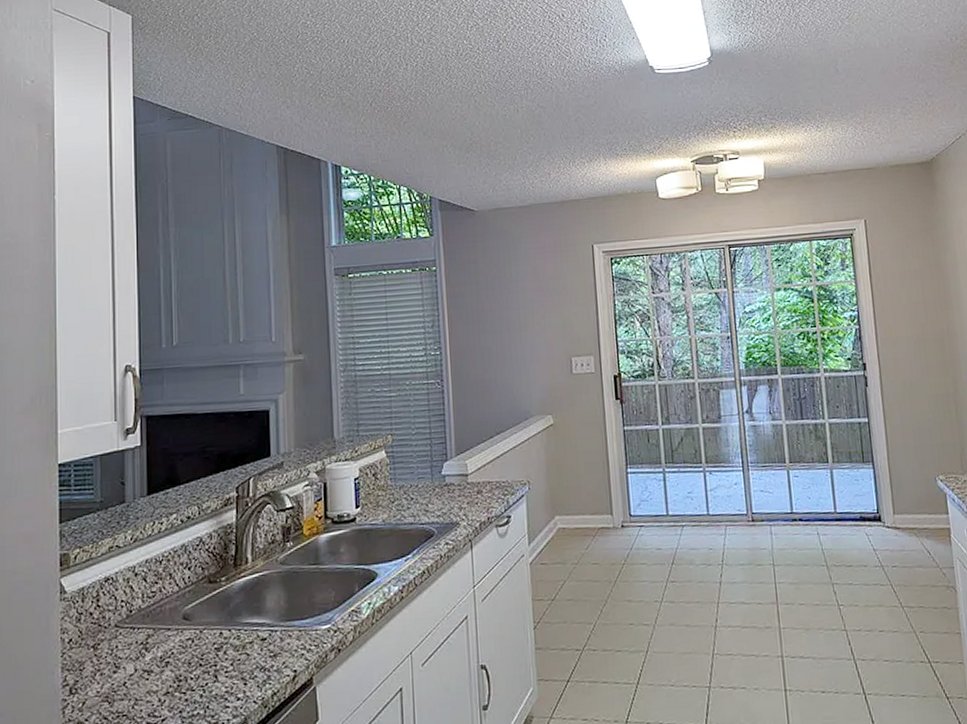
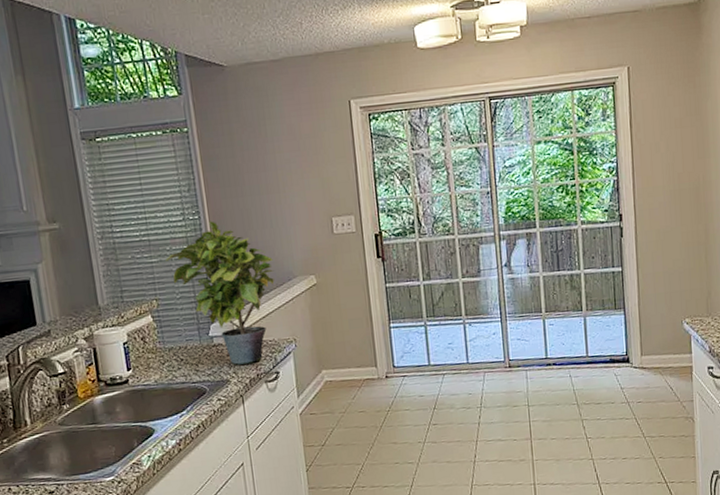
potted plant: none [404,357,511,507] -> present [165,221,274,365]

